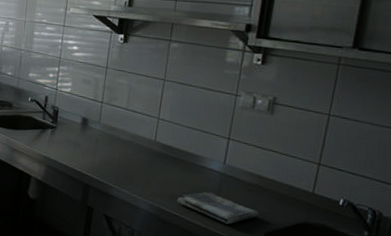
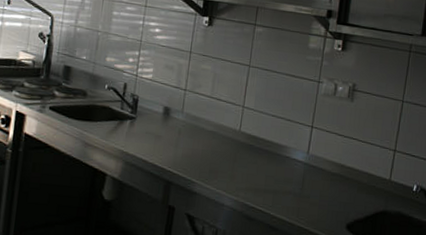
dish towel: present [177,192,260,225] -> none [262,183,342,217]

